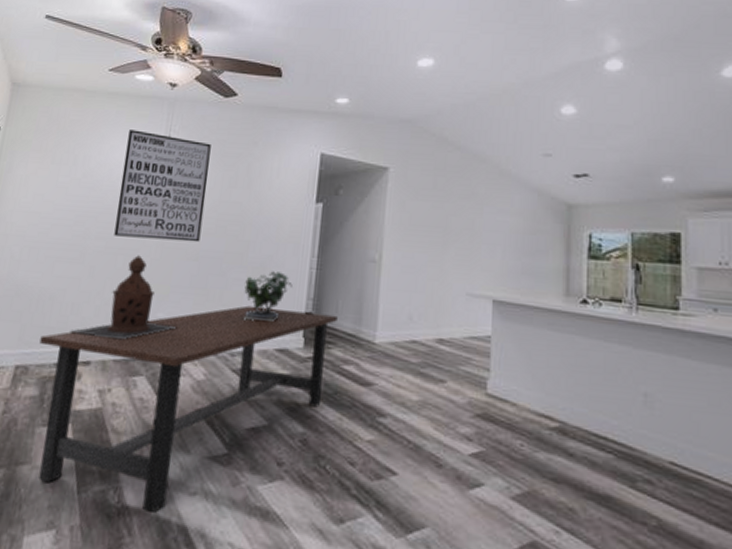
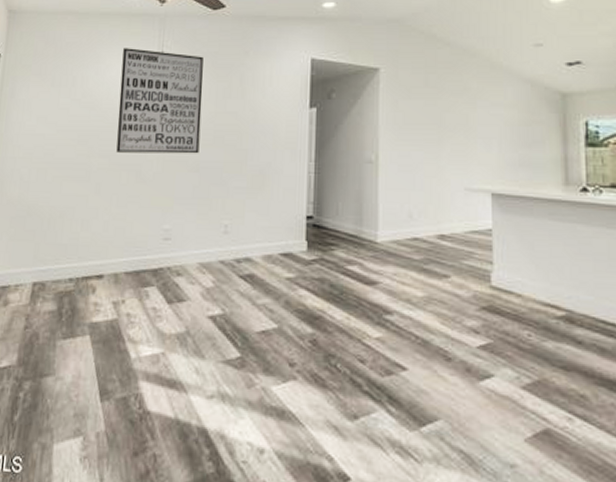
dining table: present [38,305,338,513] -> none [54,212,339,416]
lantern: present [70,255,177,340] -> none [81,170,183,253]
potted plant: present [239,271,292,323] -> none [243,178,292,228]

